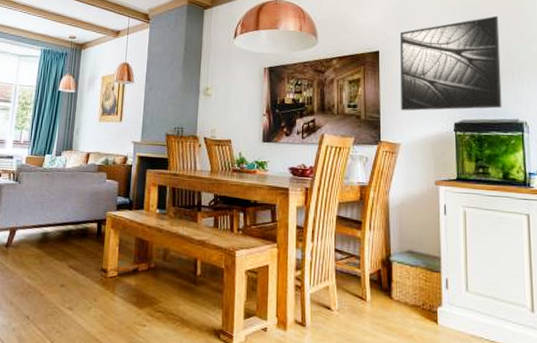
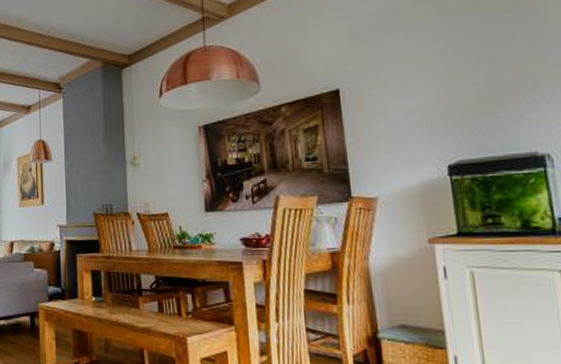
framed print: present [400,15,502,111] -> none [365,24,513,158]

